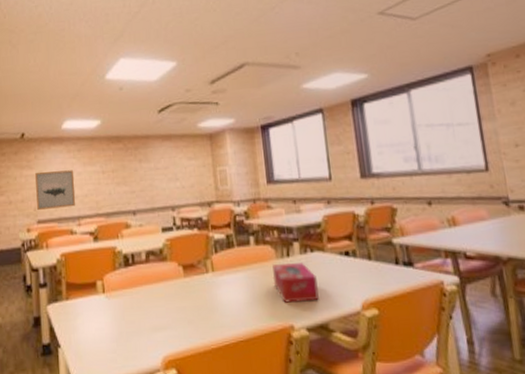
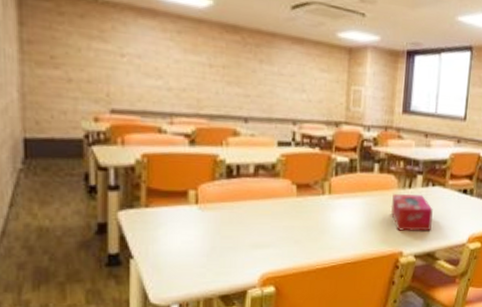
wall art: present [35,170,76,211] -> none [110,47,170,101]

